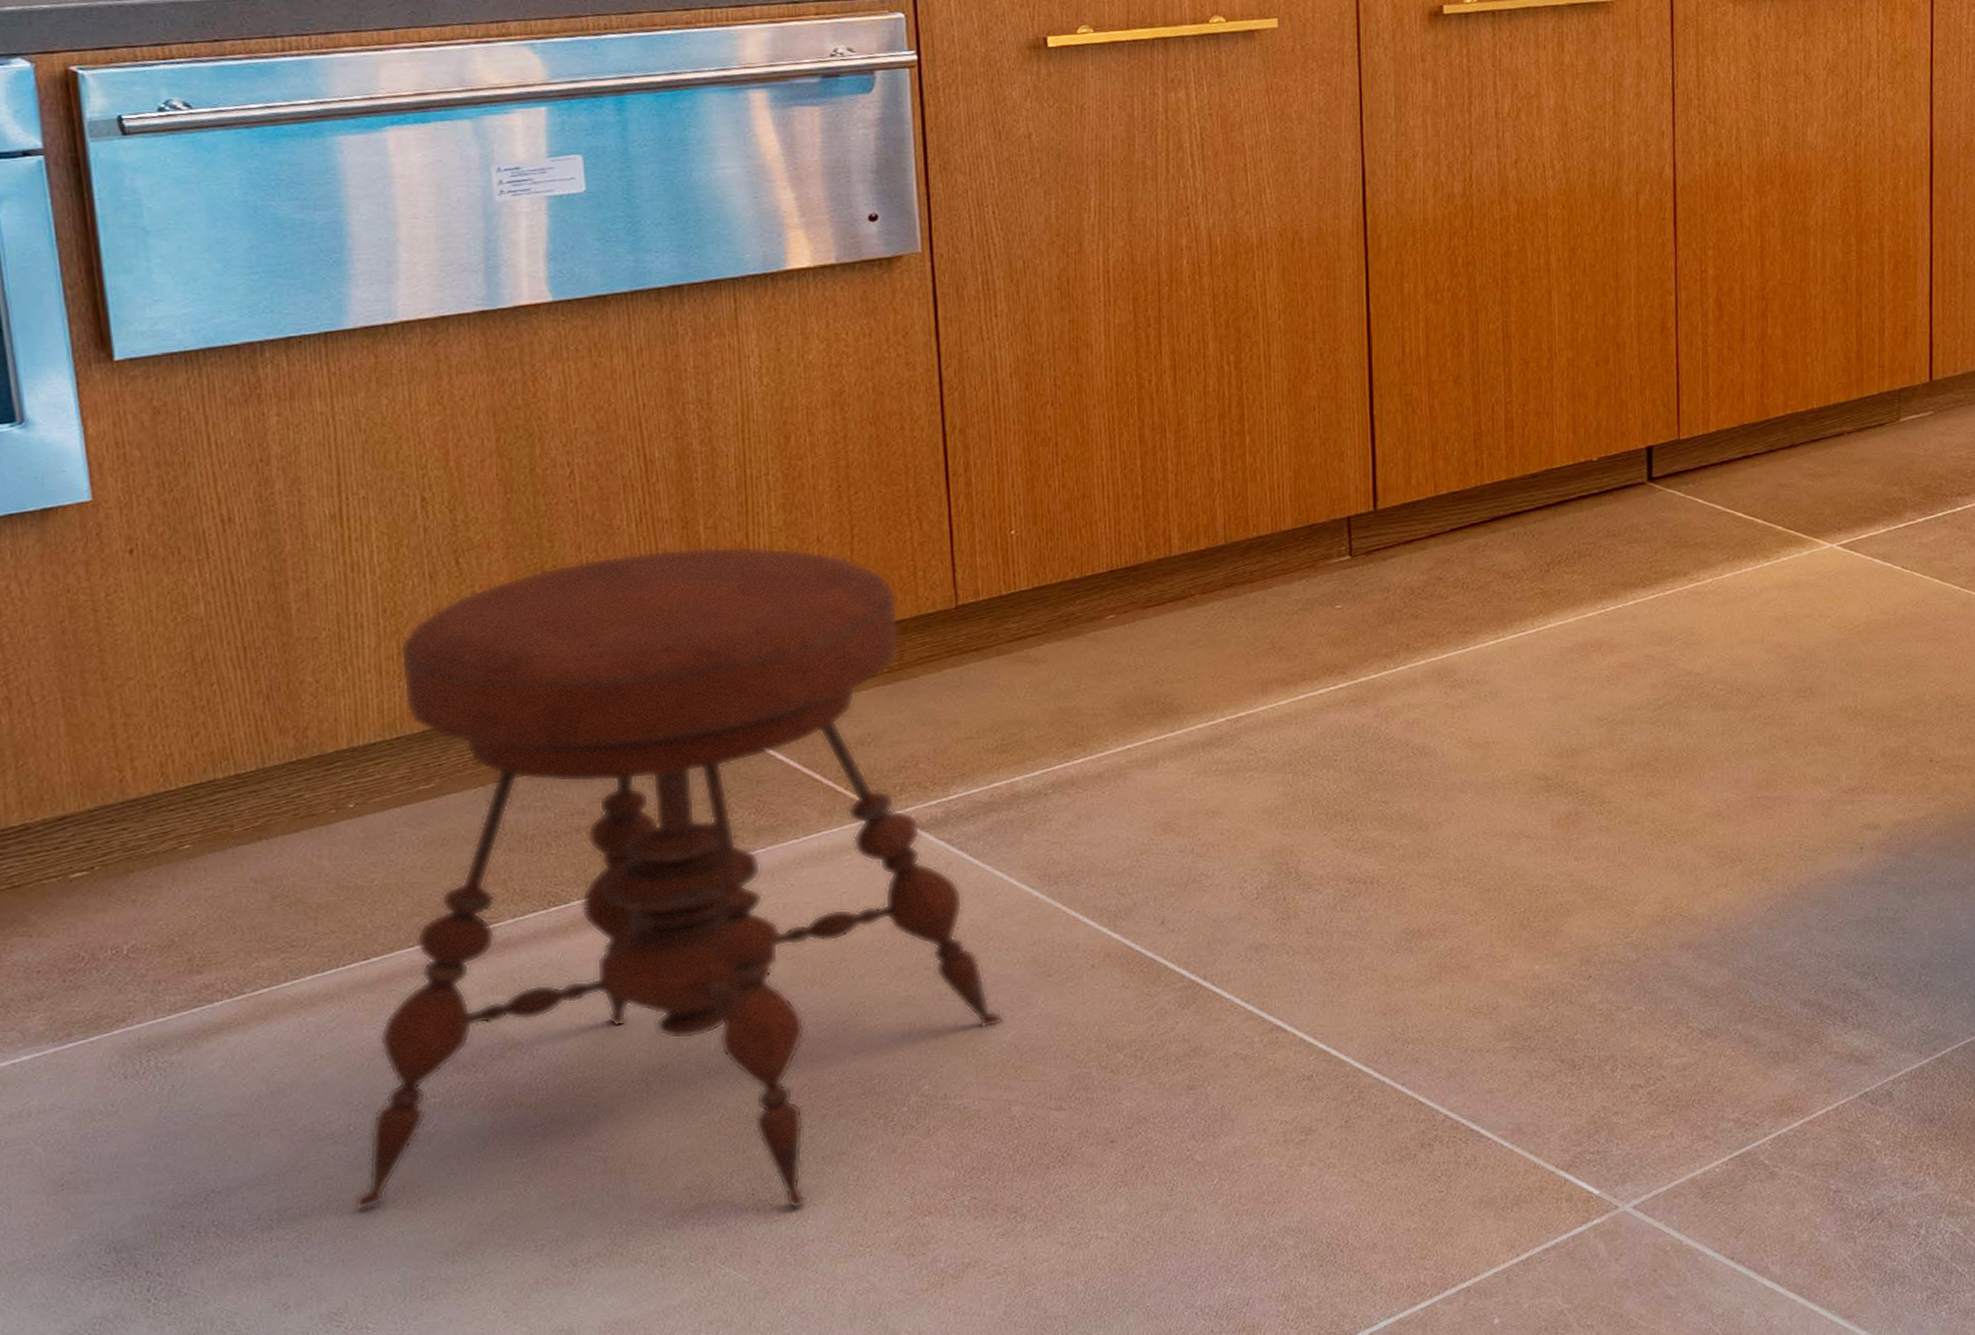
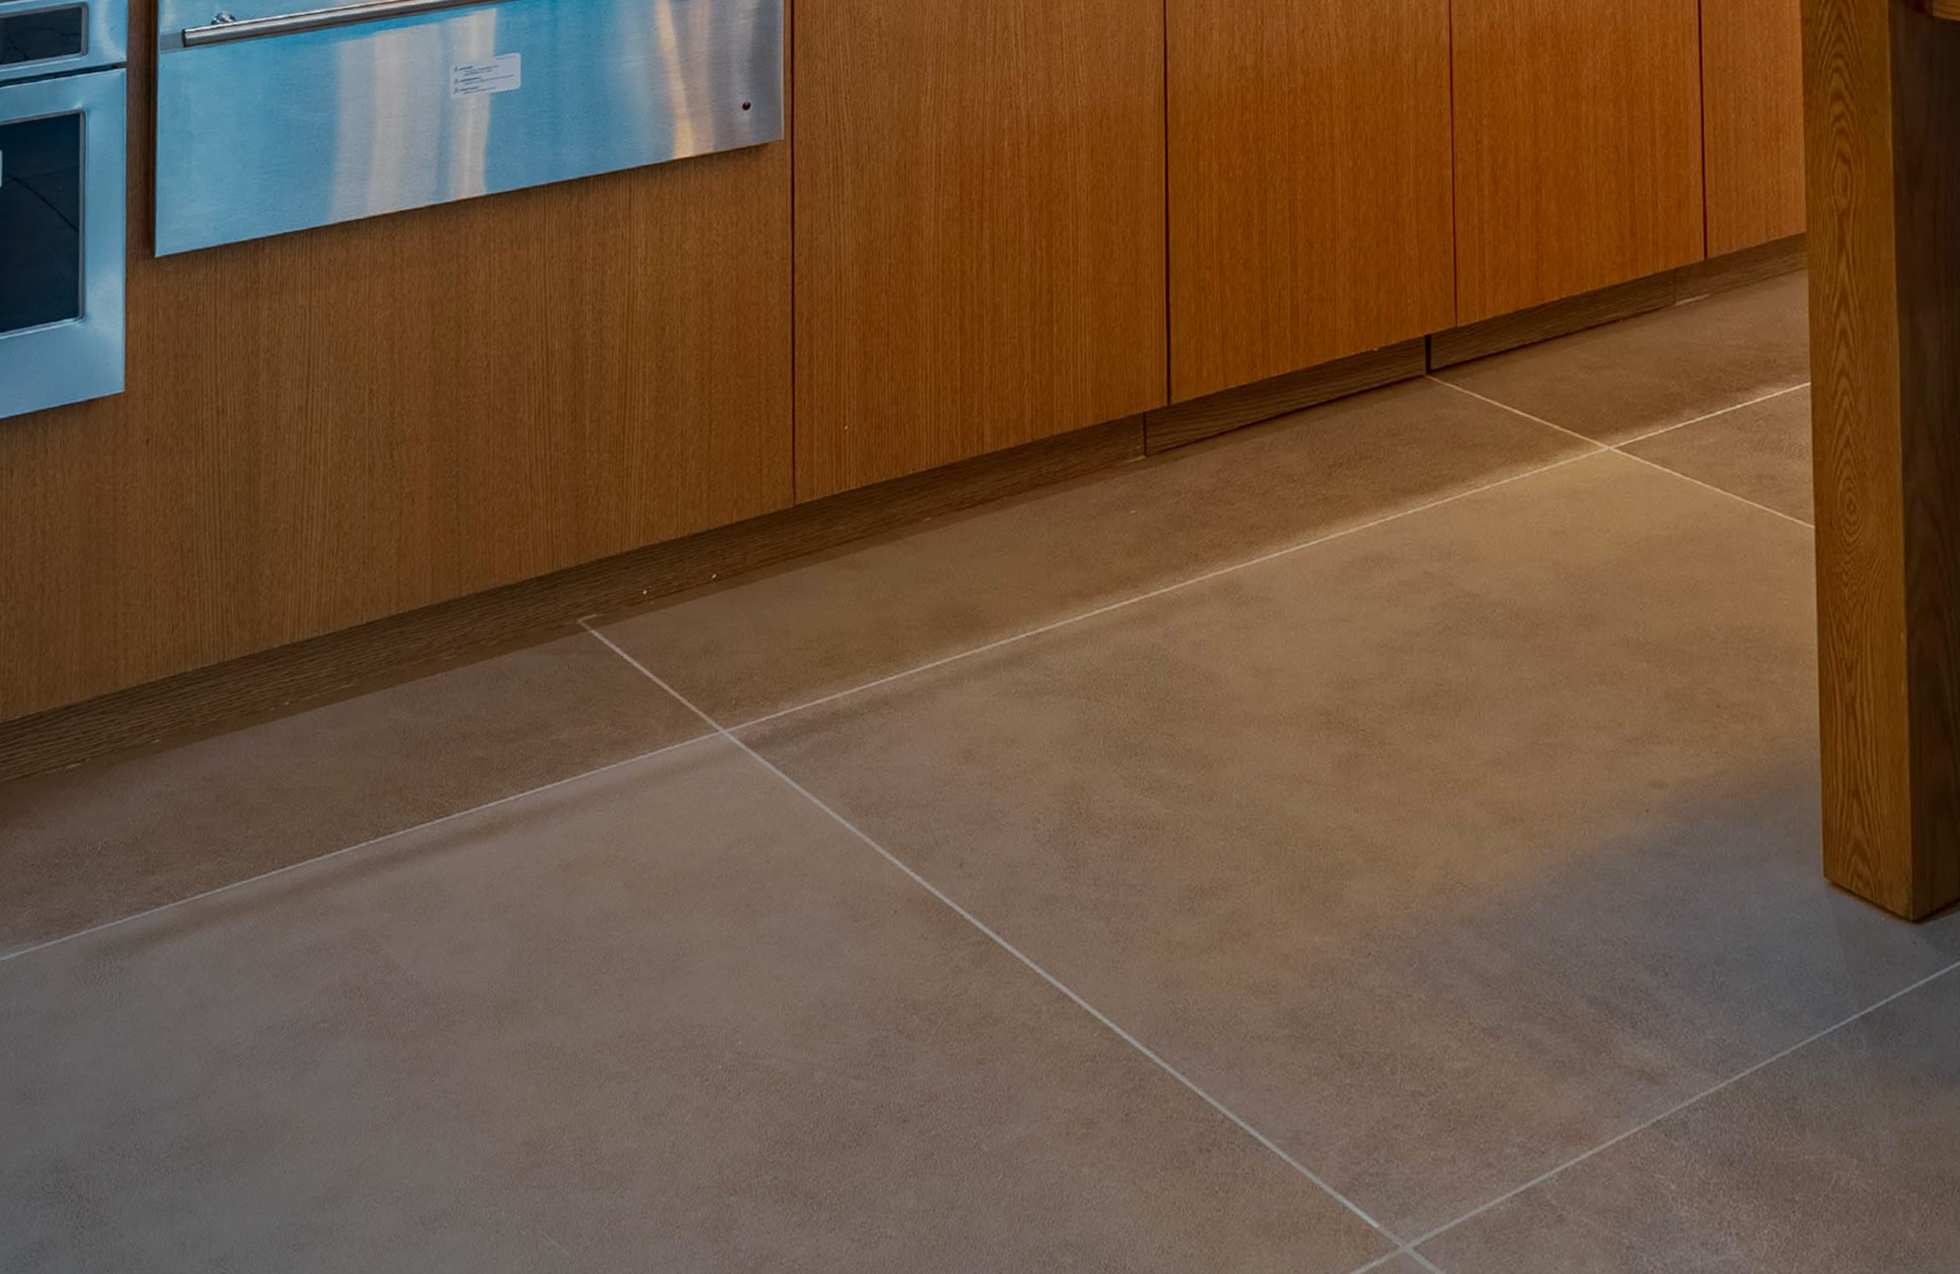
stool: present [353,546,1004,1210] -> none [248,440,813,1176]

